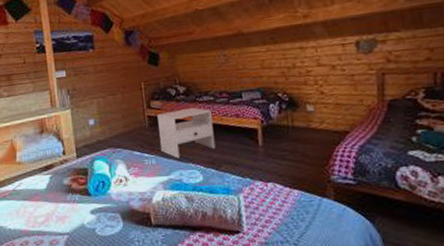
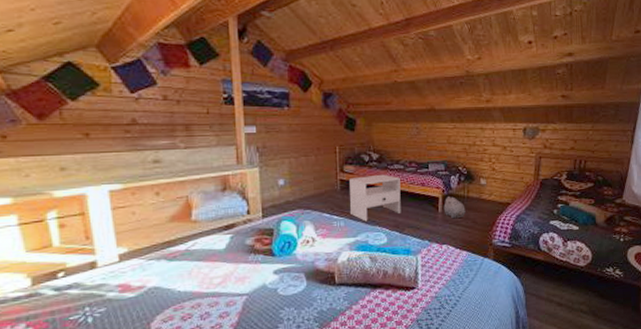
plush toy: none [263,127,292,153] -> present [443,197,466,219]

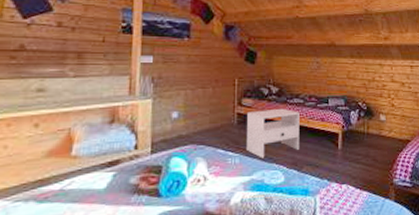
plush toy: present [443,197,466,219] -> none [343,133,366,157]

